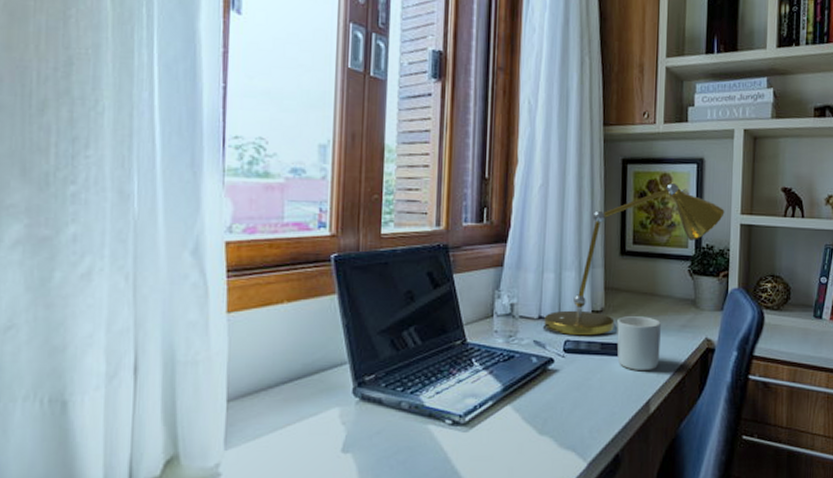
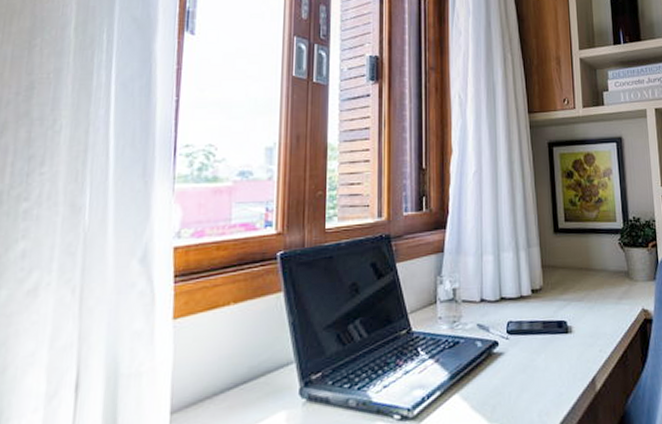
desk lamp: present [542,183,725,336] -> none [485,162,647,316]
mug: present [616,316,662,370] -> none [556,291,601,347]

